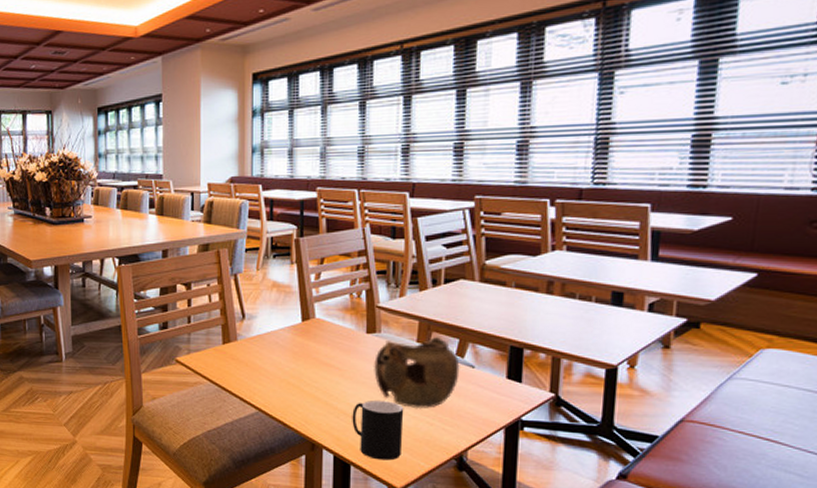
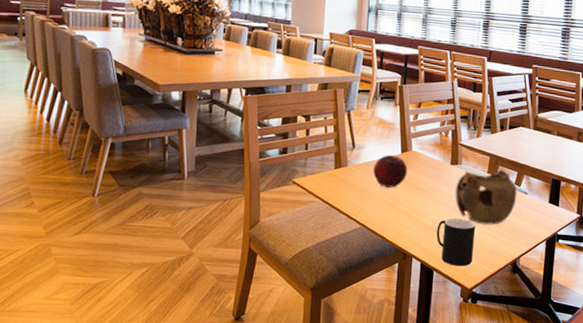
fruit: none [269,324,312,364] -> present [373,154,408,188]

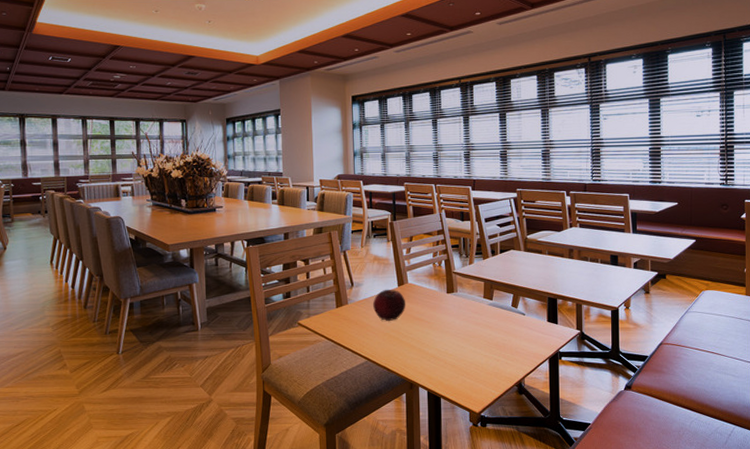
cup: present [436,218,476,266] -> none [440,345,478,392]
teapot: present [454,170,517,226] -> none [453,293,515,350]

